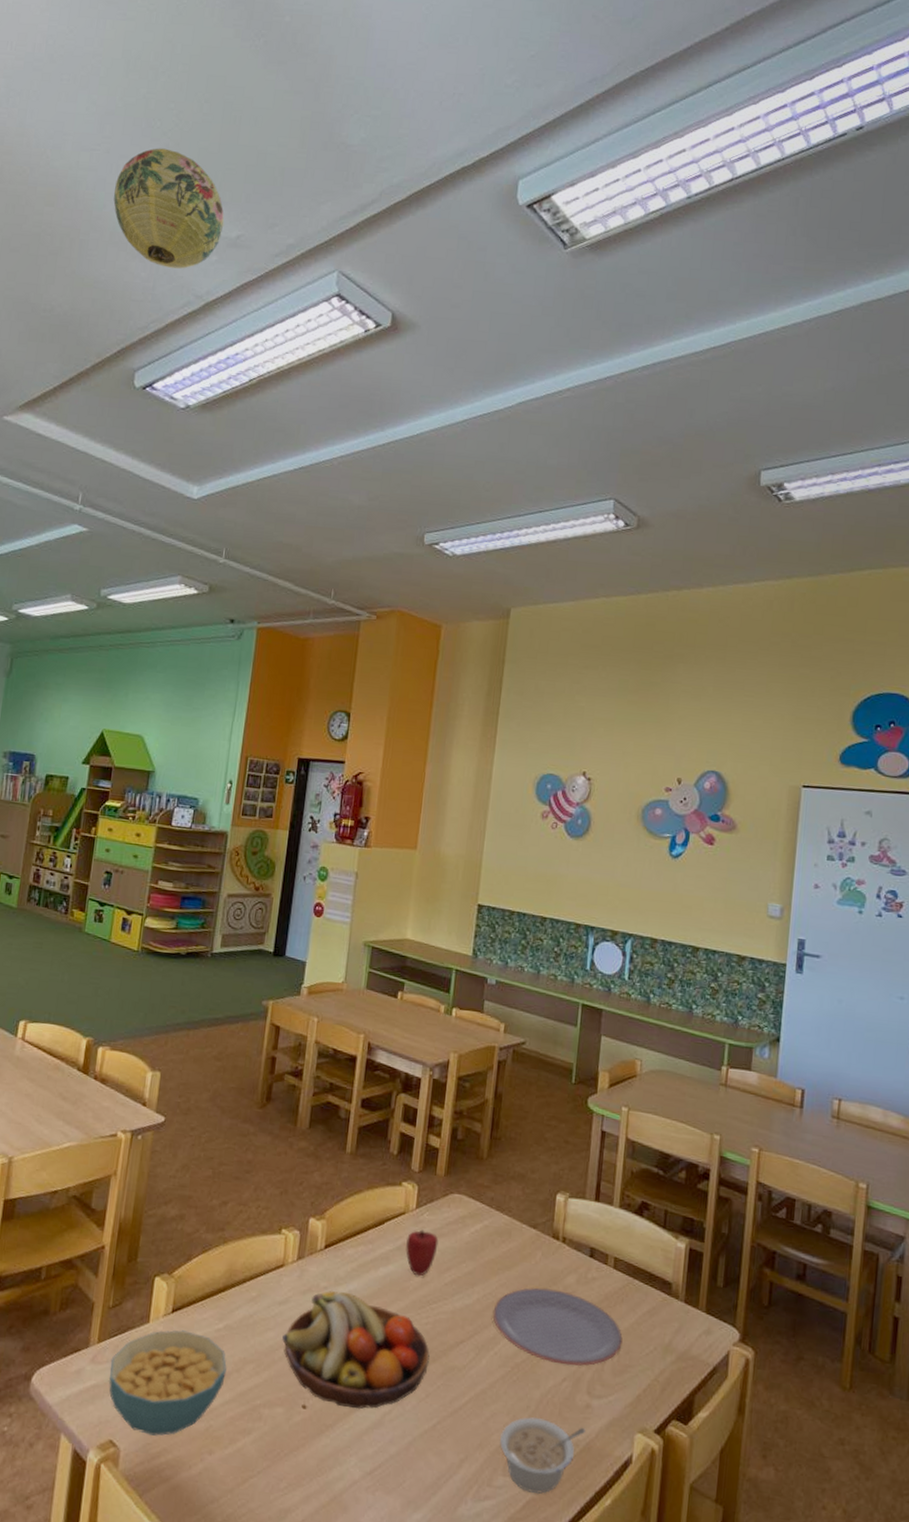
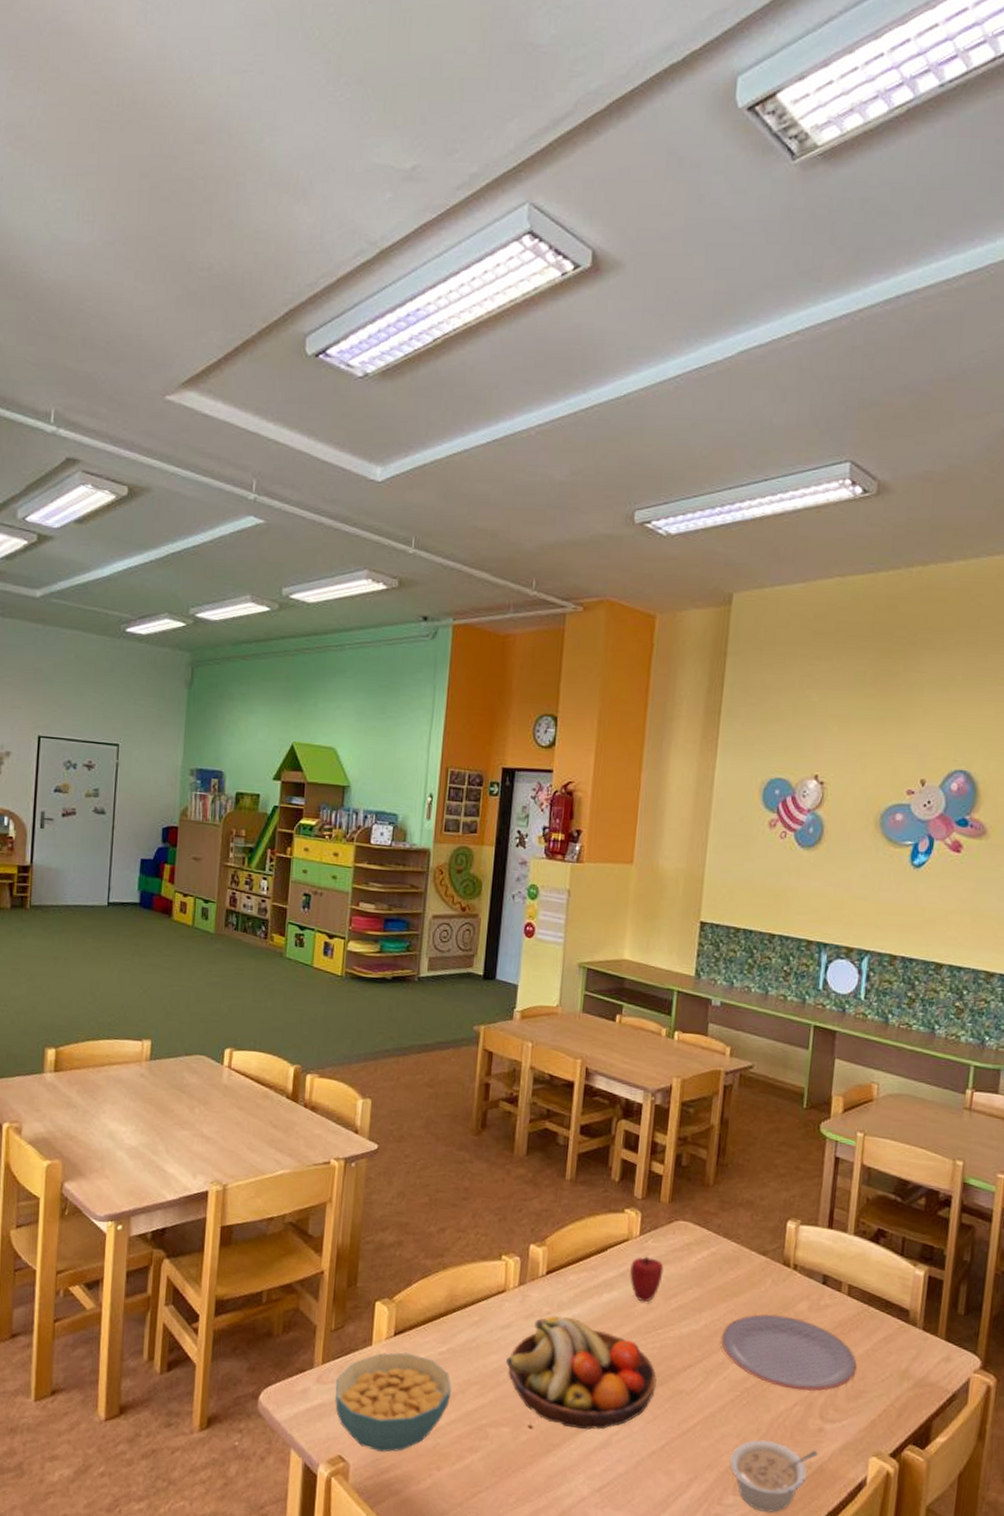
paper lantern: present [113,148,225,270] -> none [271,64,398,212]

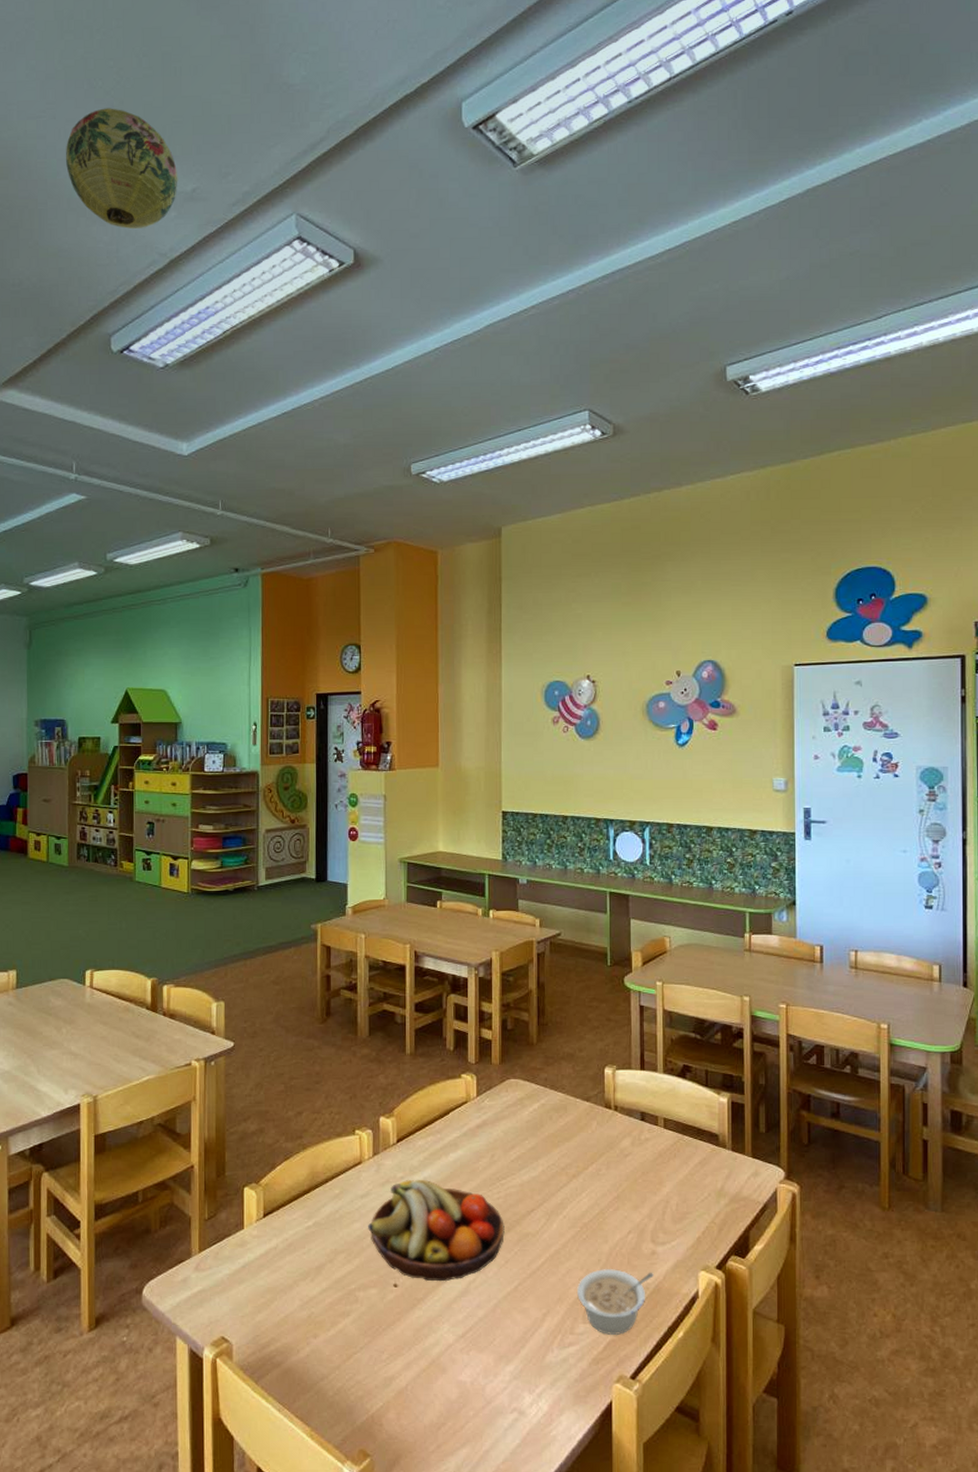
paper lantern: none [271,64,398,212] -> present [66,108,178,230]
cereal bowl: present [334,1352,451,1452] -> none [213,1232,320,1328]
apple: present [630,1256,664,1303] -> none [472,1115,501,1157]
plate: present [721,1313,857,1392] -> none [558,1154,679,1219]

